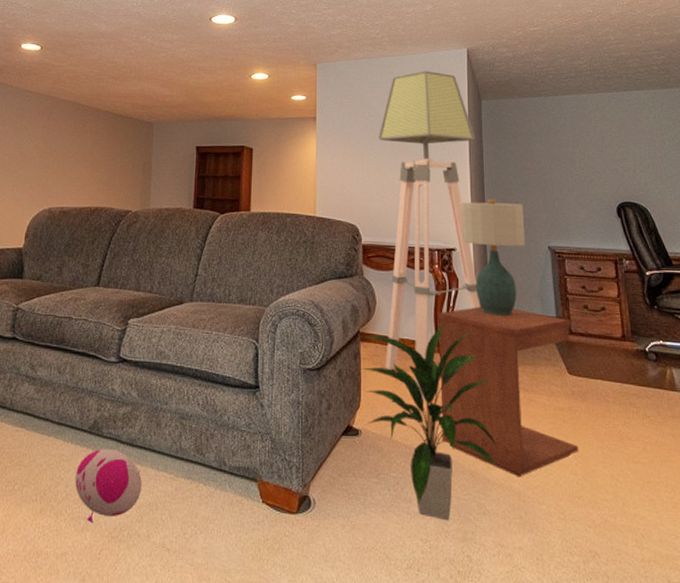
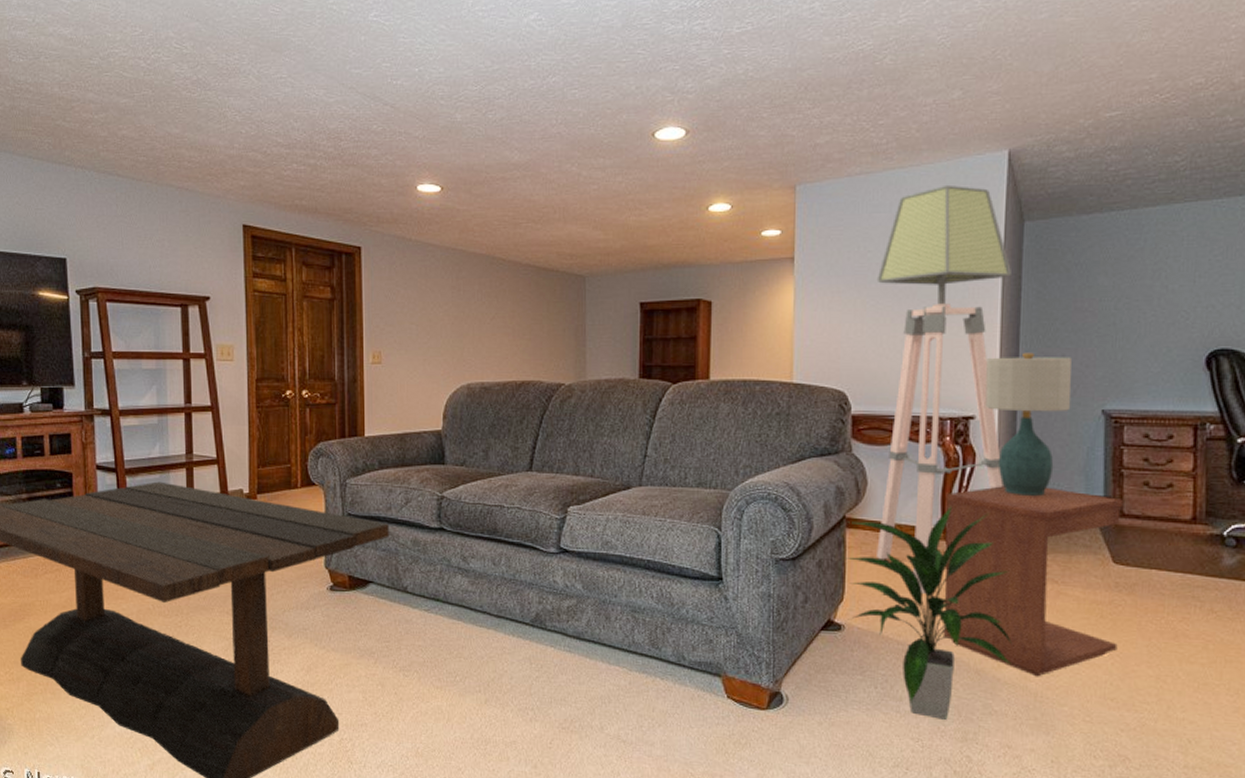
plush toy: present [75,448,142,523] -> none [520,641,591,714]

